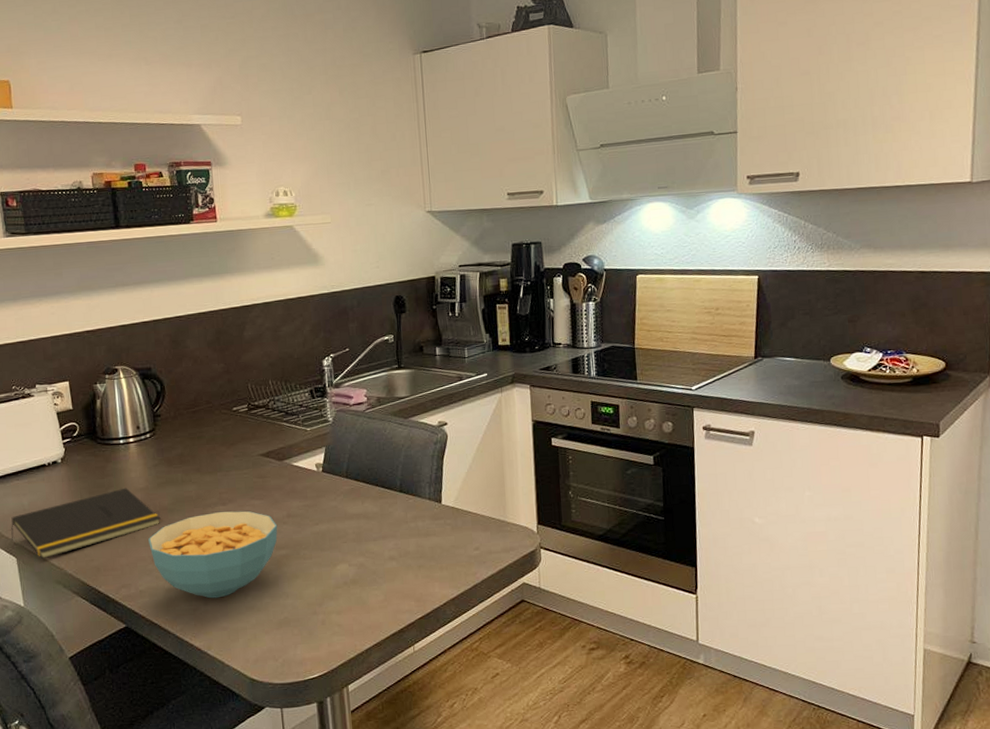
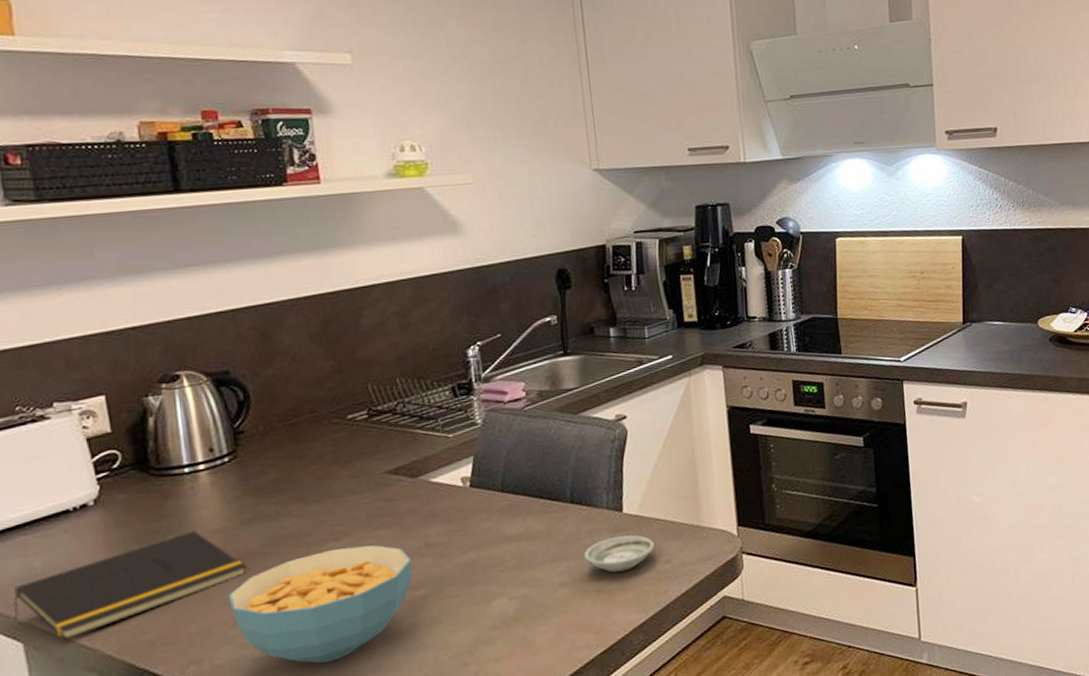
saucer: none [409,523,467,553] -> present [584,535,655,573]

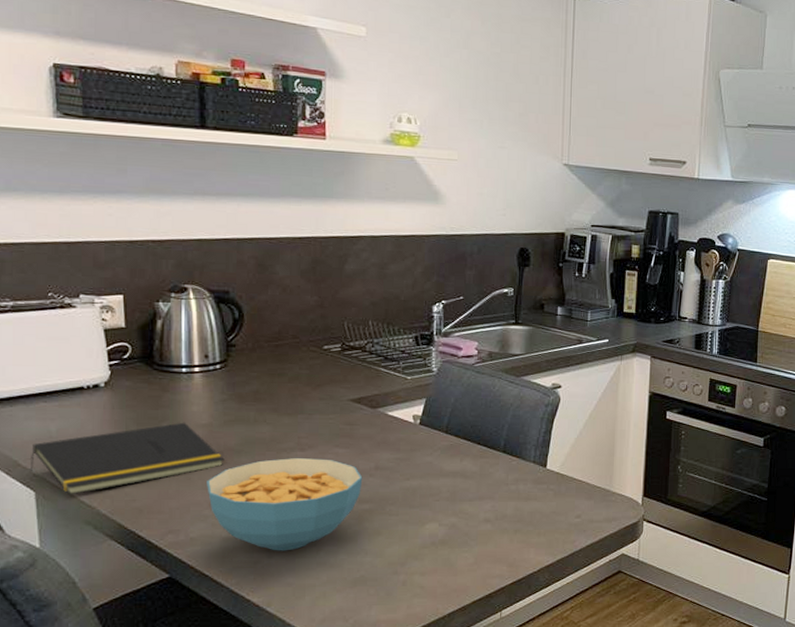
saucer: present [584,535,655,573] -> none [508,488,569,518]

